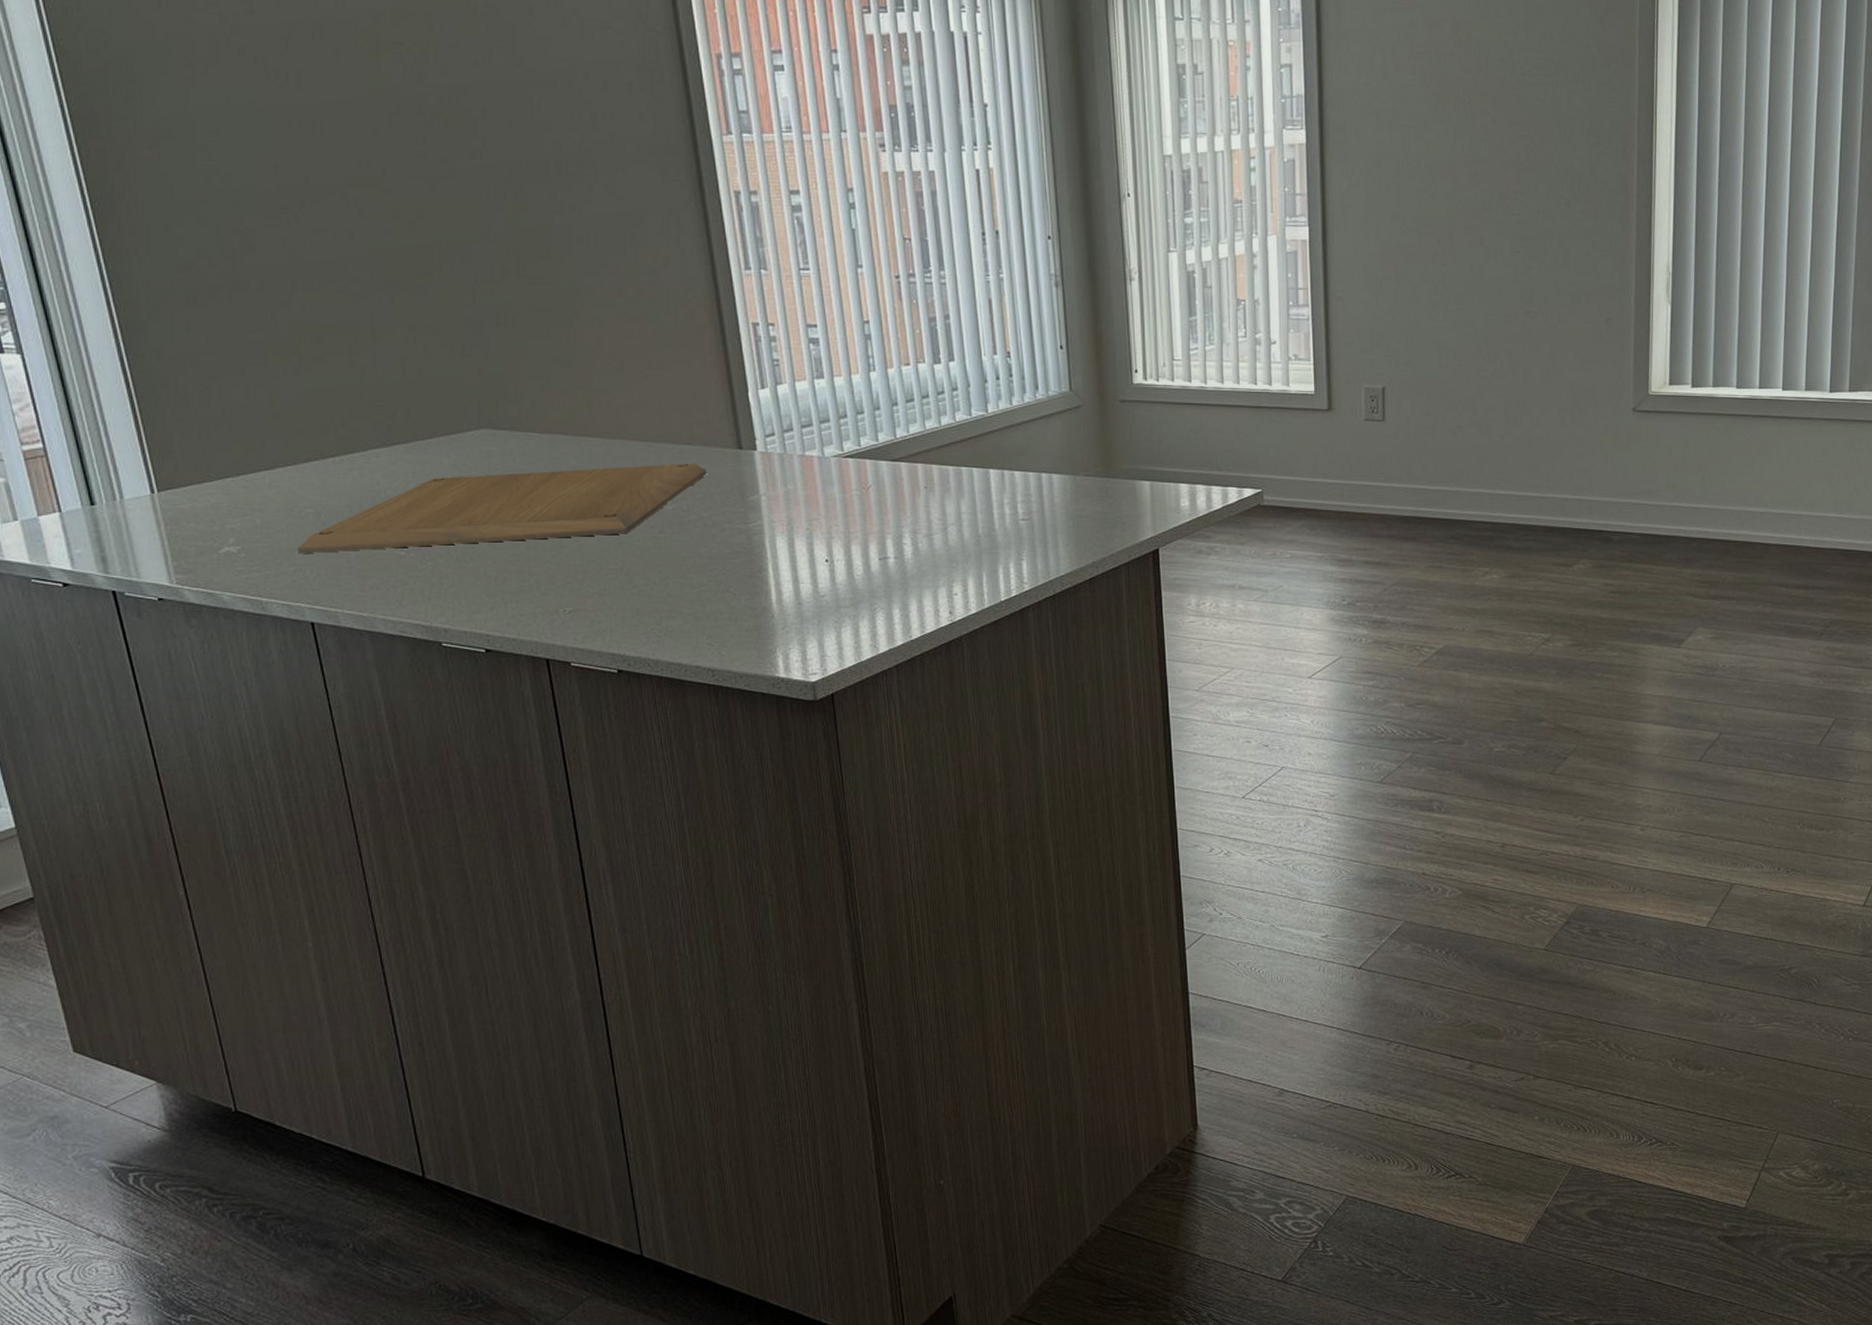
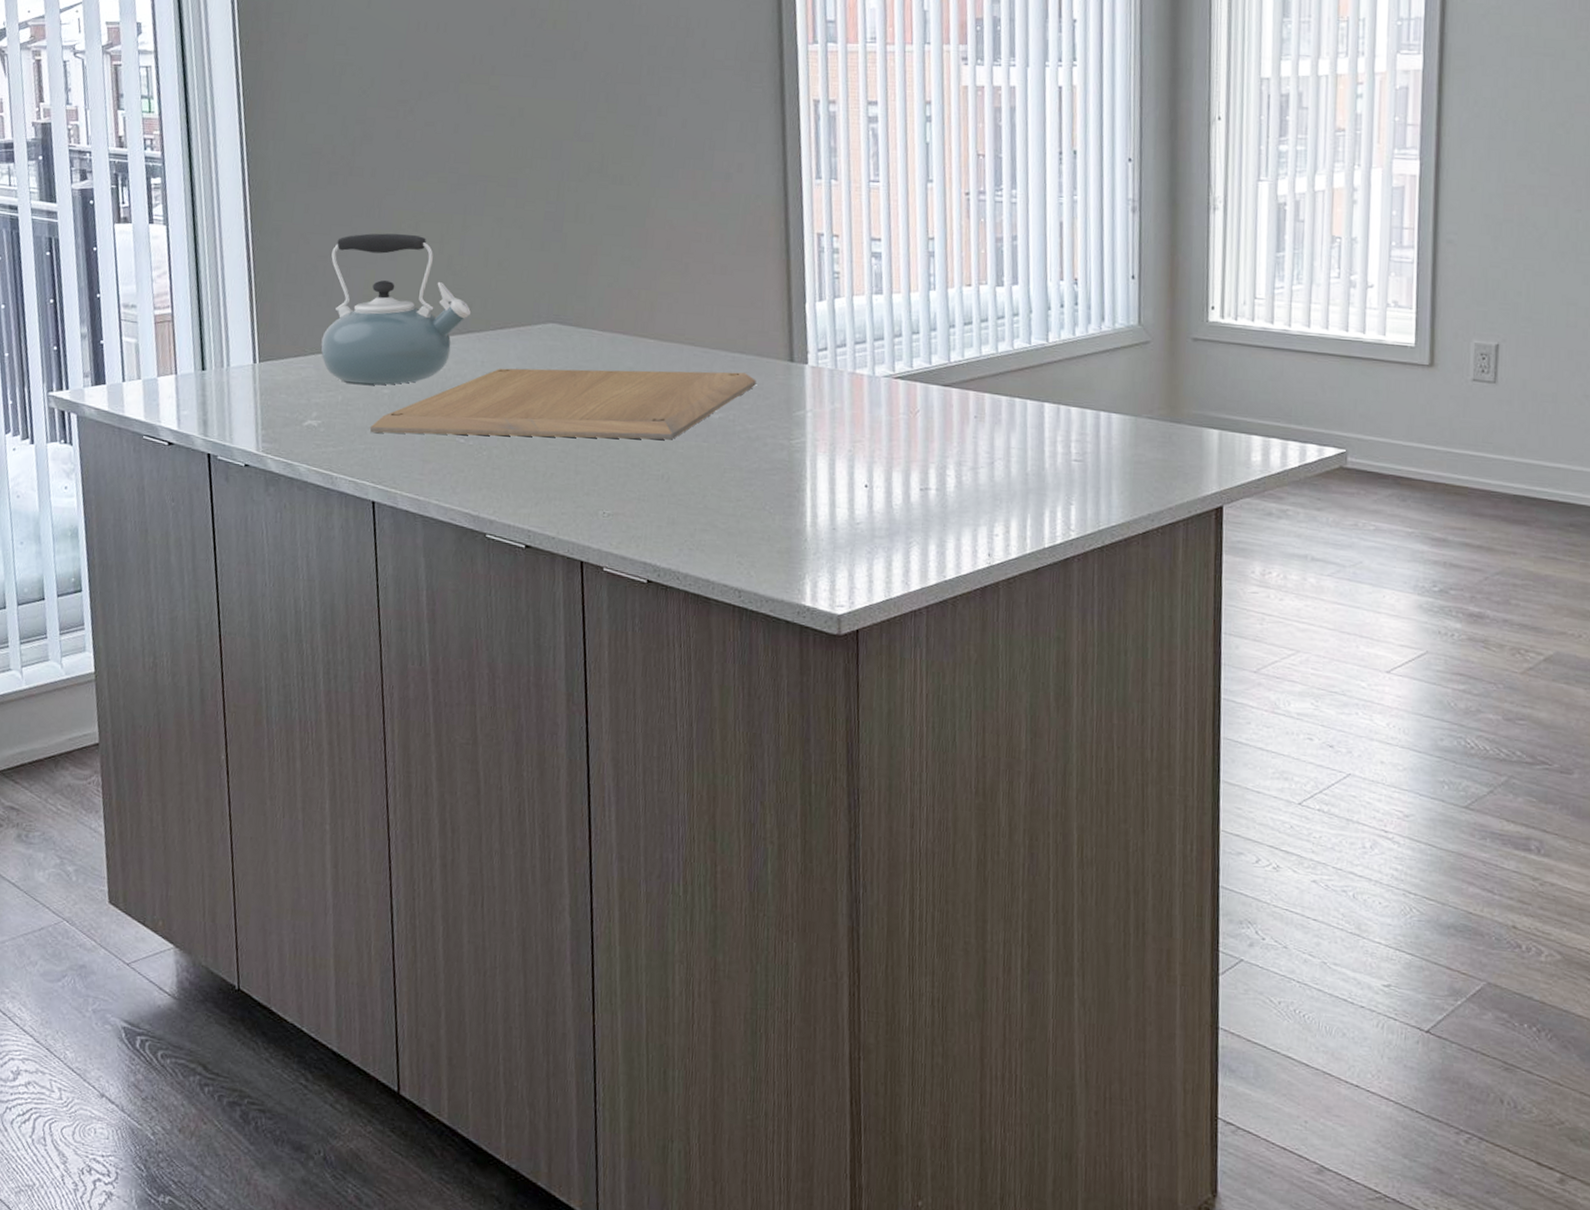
kettle: none [225,348,395,507] -> present [320,233,472,386]

